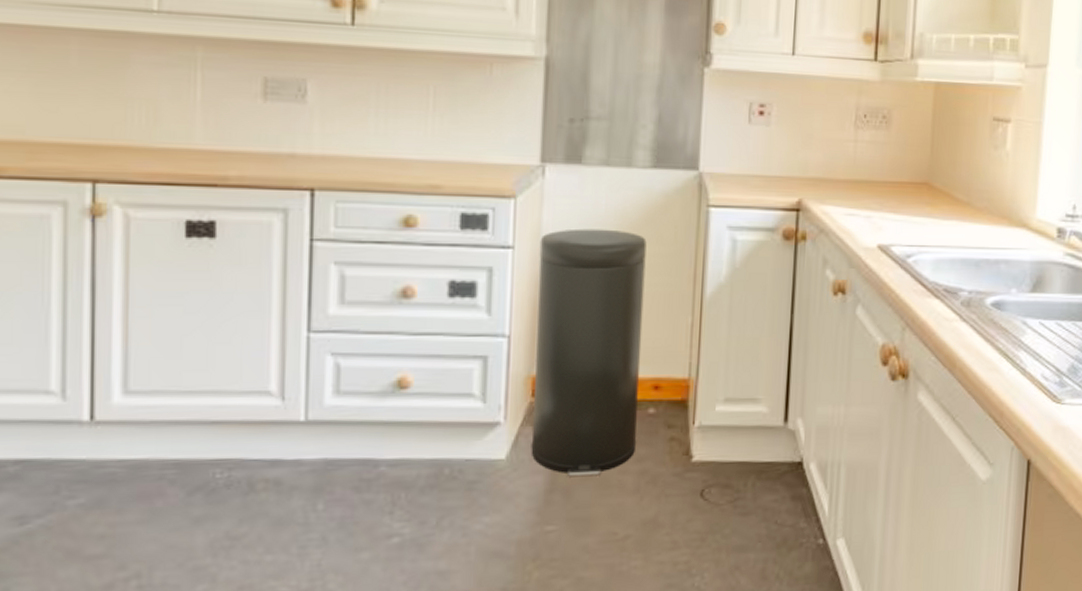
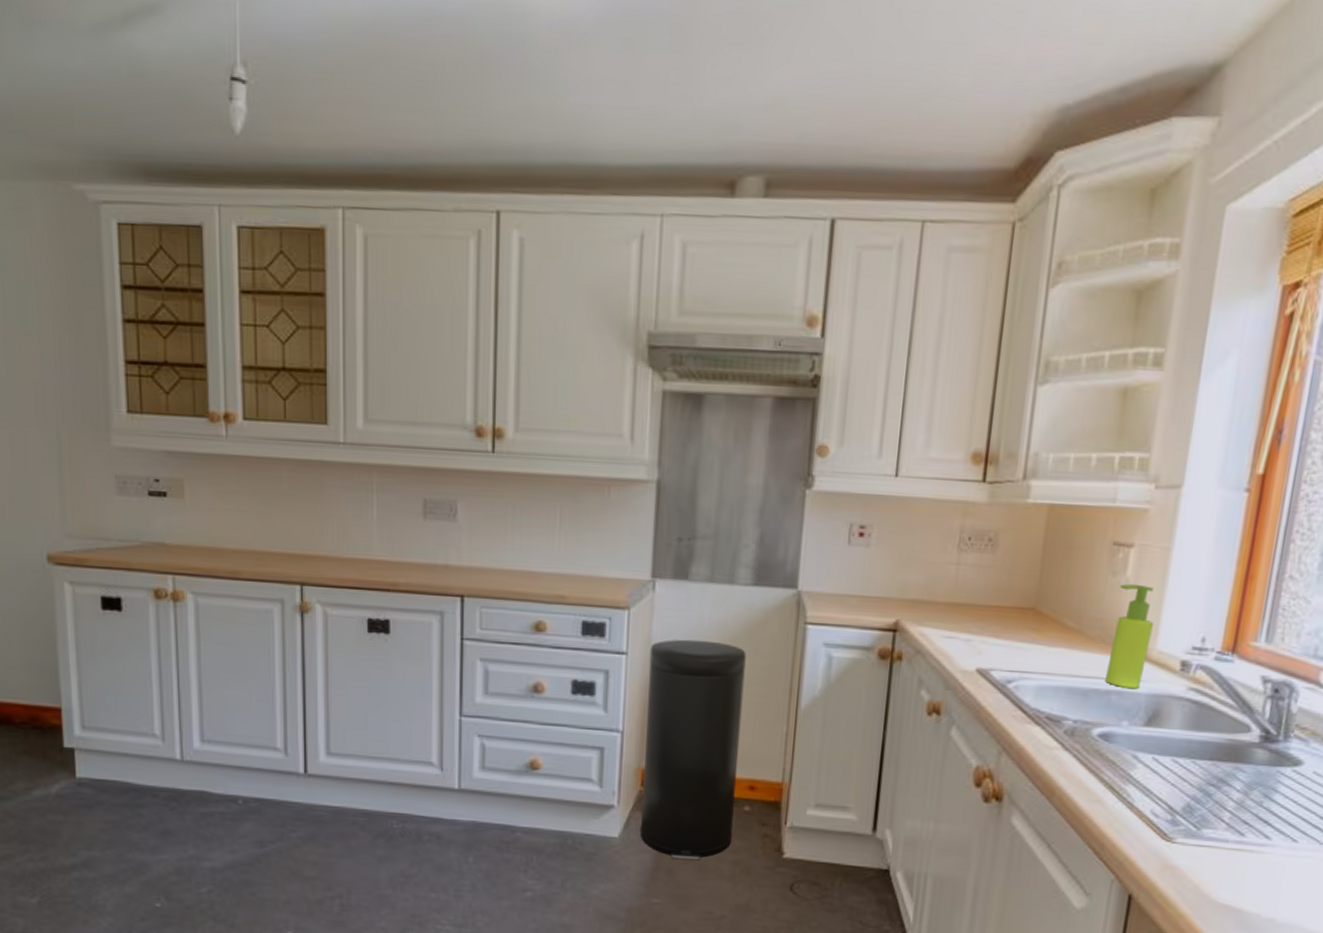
soap dispenser: none [993,156,1033,257] -> present [1104,583,1154,689]

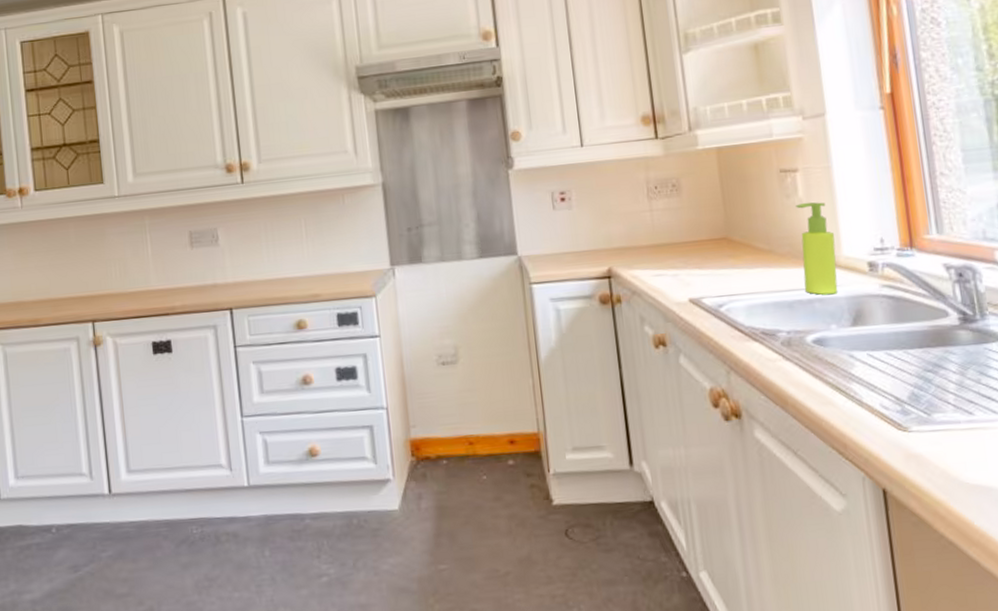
pedal bin: present [640,639,746,861] -> none [399,312,503,523]

